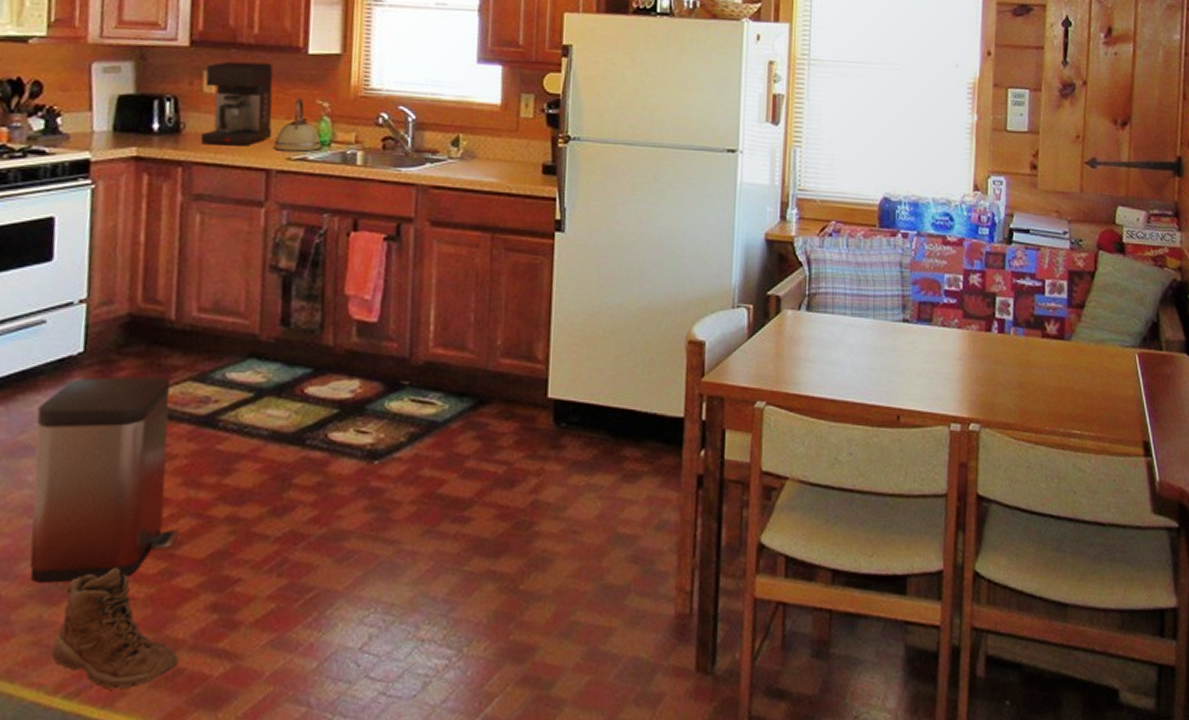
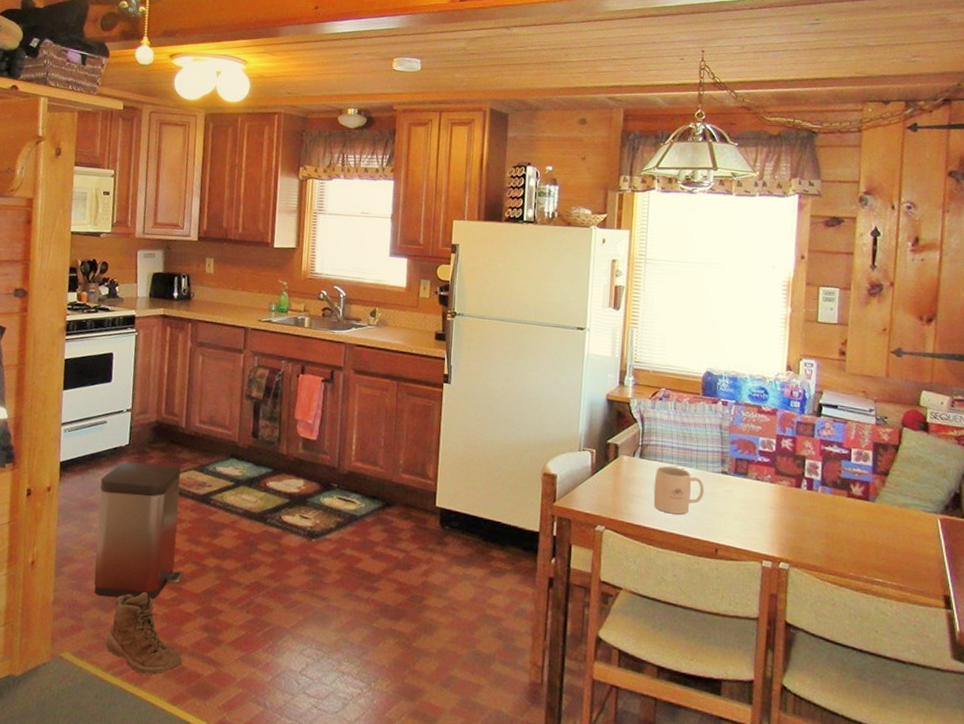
coffee maker: present [200,61,273,146] -> none [203,251,250,311]
kettle: present [273,97,322,152] -> none [249,278,282,316]
mug: none [824,319,883,378] -> present [653,466,704,515]

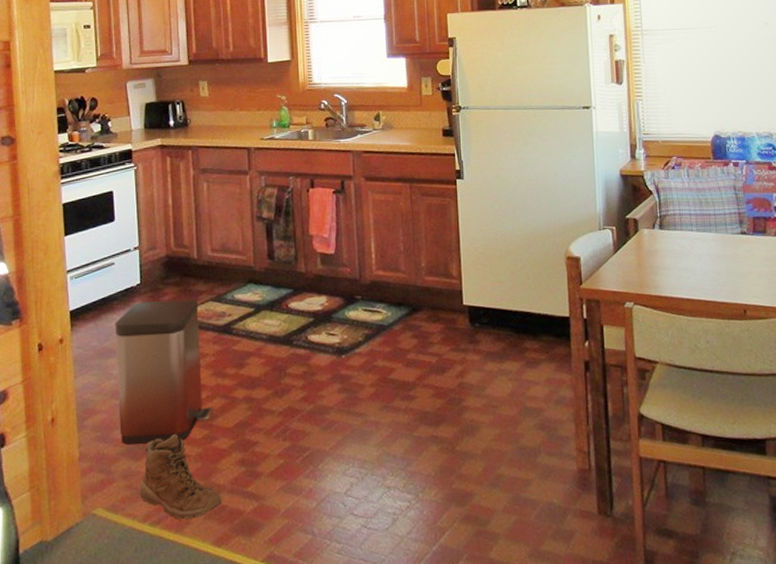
mug: present [653,466,704,515] -> none [676,234,726,281]

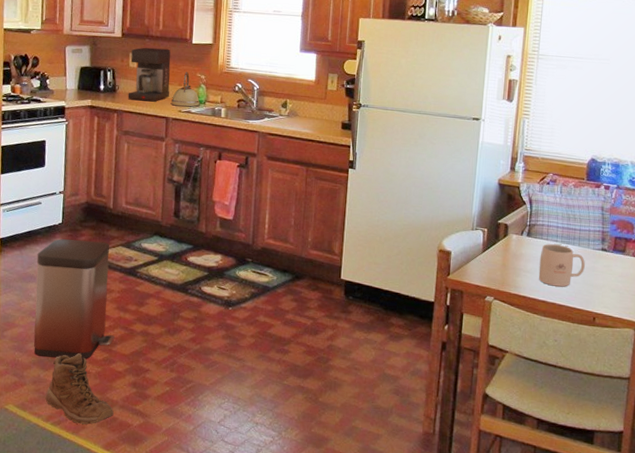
coffee maker: none [201,71,249,133] -> present [128,47,171,102]
kettle: none [250,94,284,134] -> present [170,72,200,107]
mug: none [676,234,726,281] -> present [538,244,585,287]

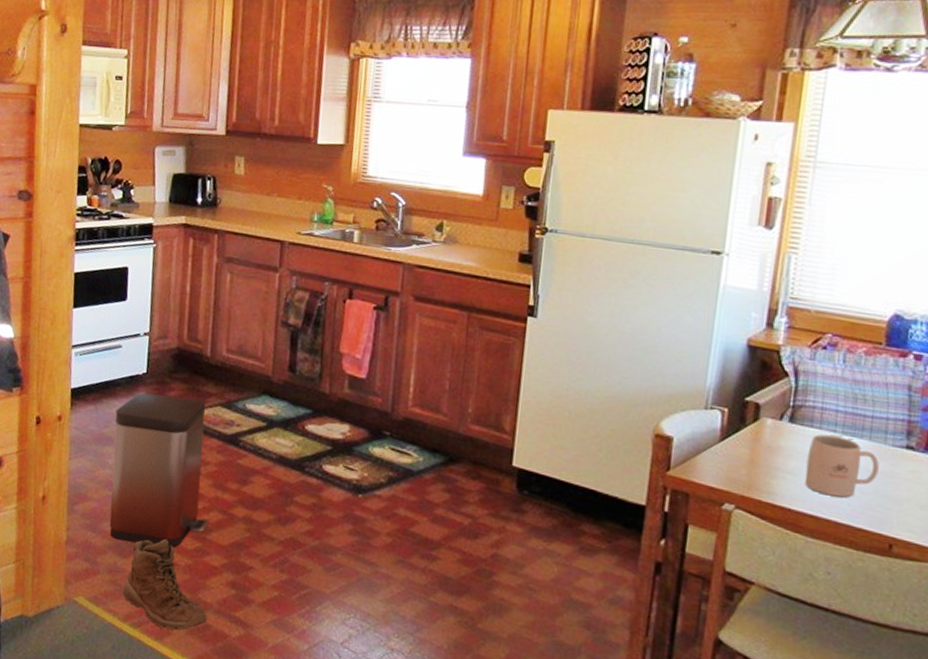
coffee maker: present [128,47,171,102] -> none [232,148,289,221]
kettle: present [170,72,200,107] -> none [287,181,326,228]

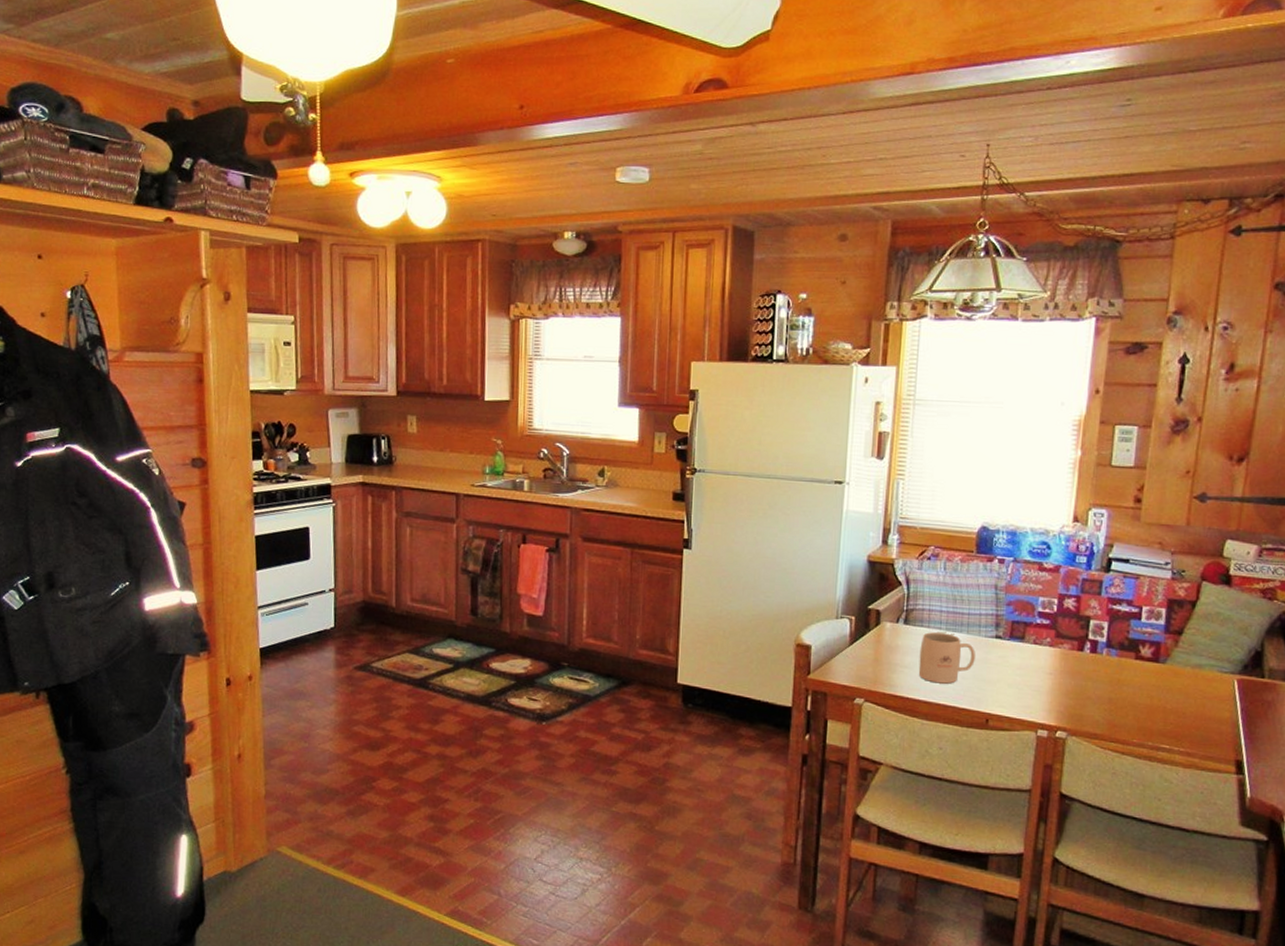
pedal bin: present [109,392,210,548] -> none [306,645,406,790]
hiking boot: present [122,538,207,631] -> none [325,782,408,867]

